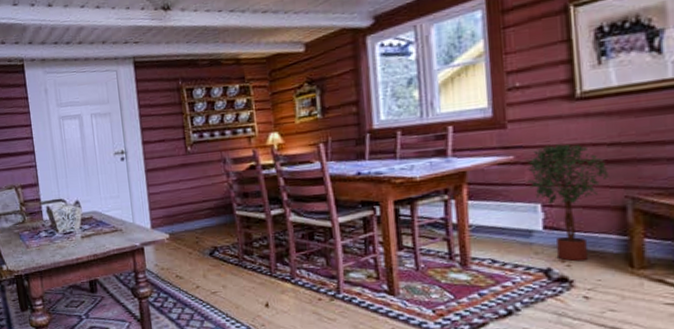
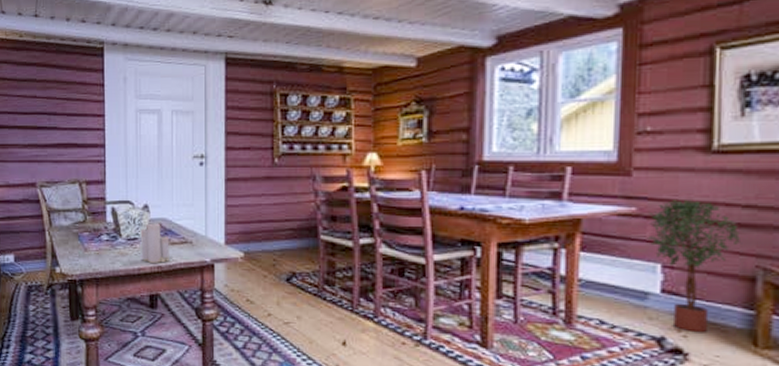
candle: none [75,214,104,253] -> present [141,220,170,264]

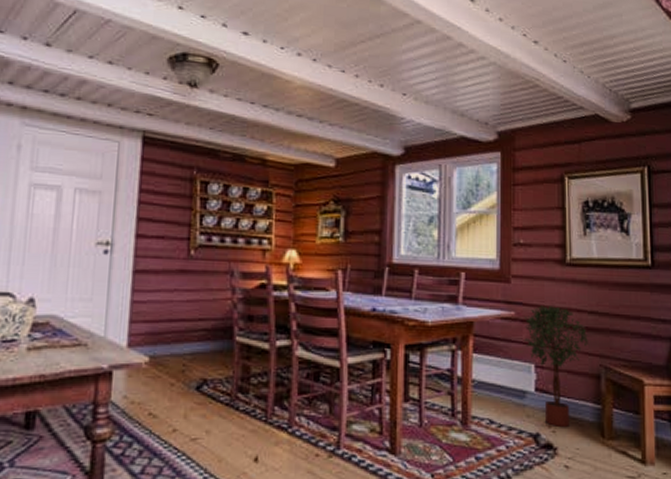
candle: present [141,220,170,264] -> none [19,317,59,372]

